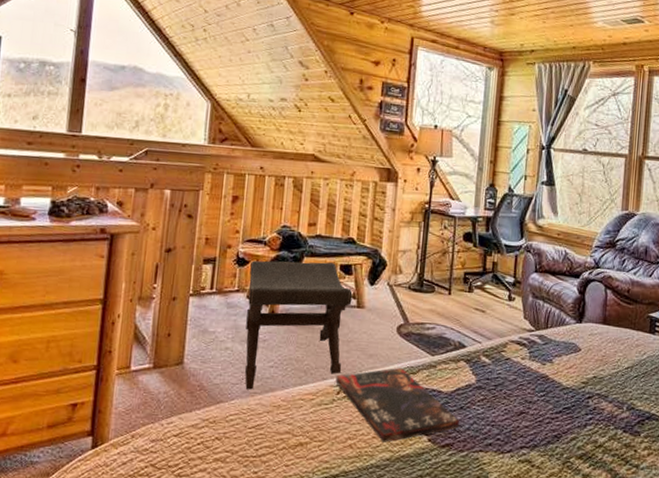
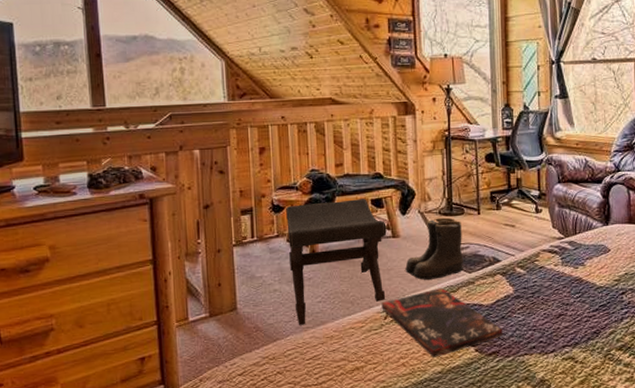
boots: none [365,293,431,358] -> present [404,217,464,280]

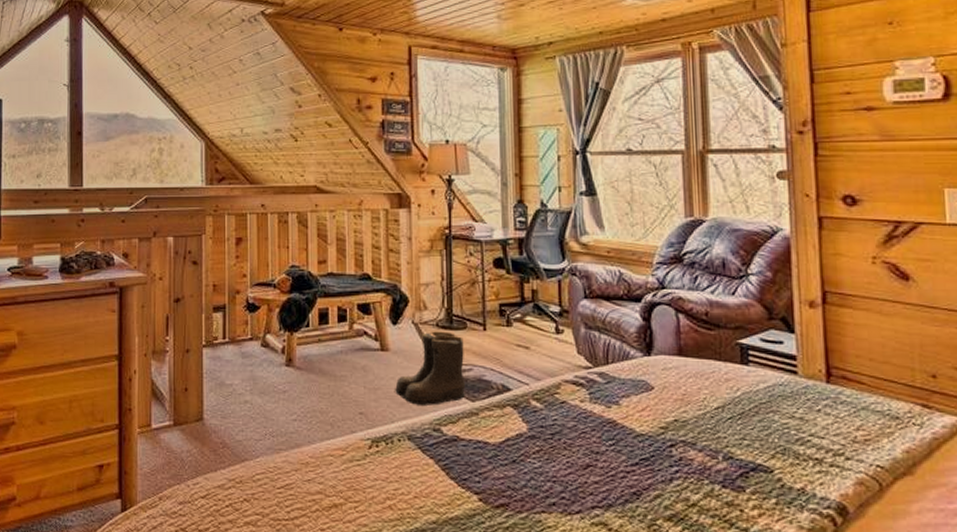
footstool: present [286,199,387,325] -> none [262,302,374,446]
book: present [381,287,503,358] -> none [366,416,513,503]

